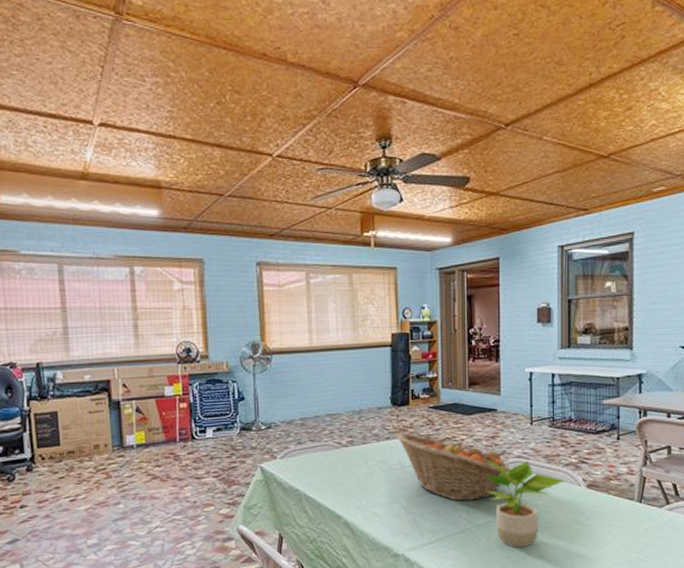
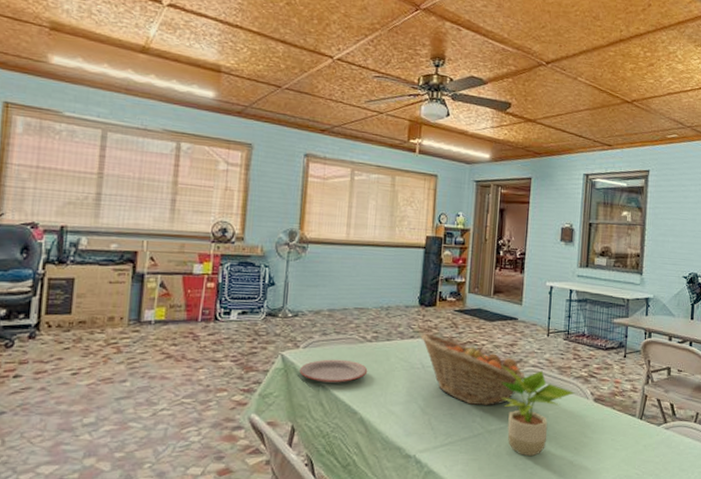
plate: none [279,466,347,491] -> present [299,359,368,383]

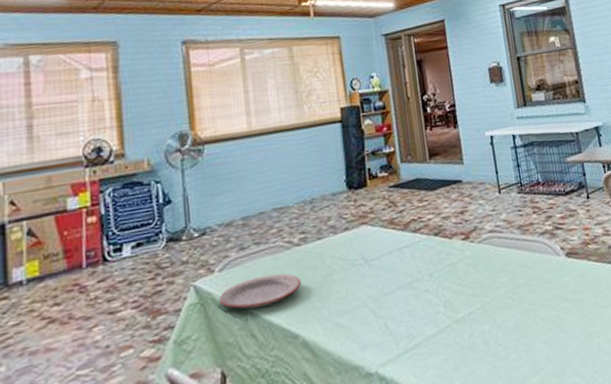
fruit basket: present [421,333,526,406] -> none [356,219,485,294]
potted plant: present [500,365,575,457] -> none [455,234,543,341]

